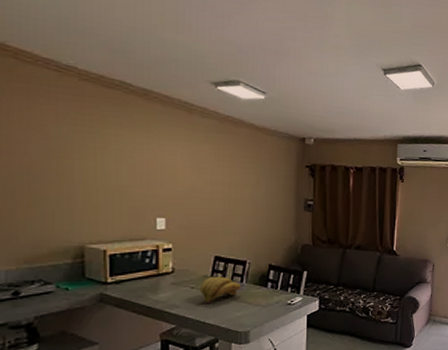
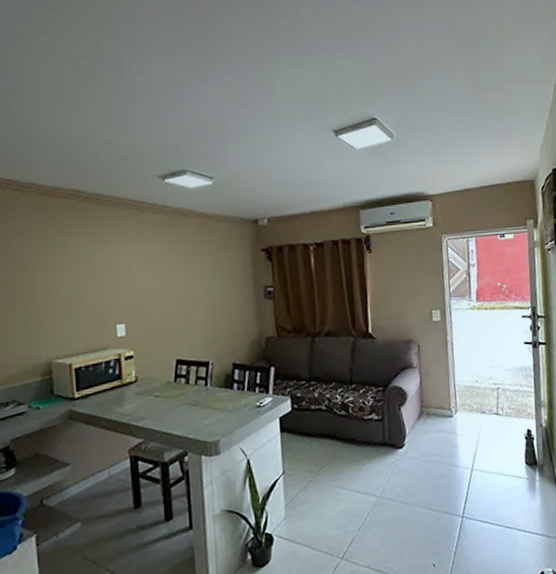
banana bunch: present [200,276,241,303] -> none [164,381,206,413]

